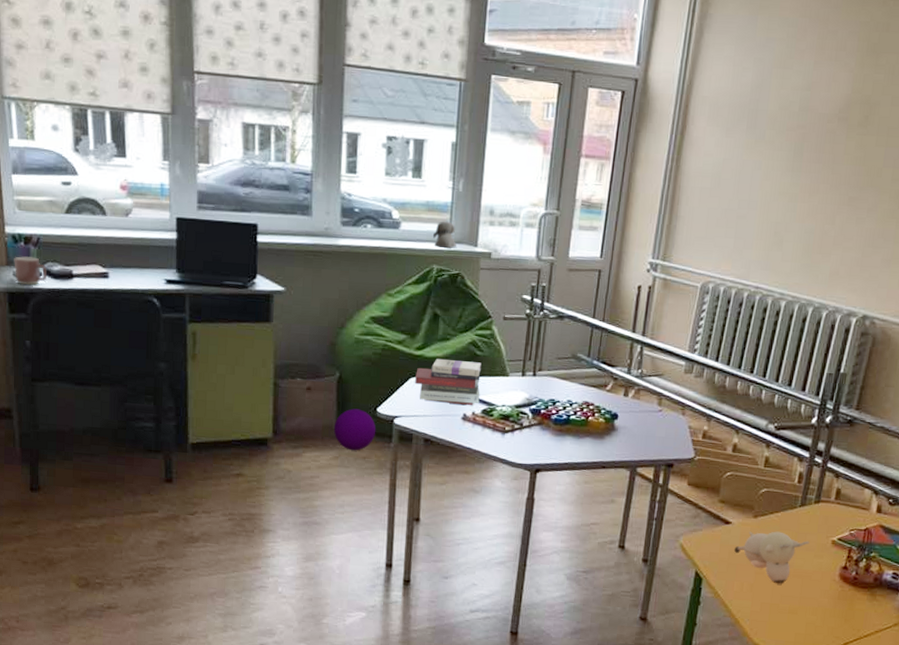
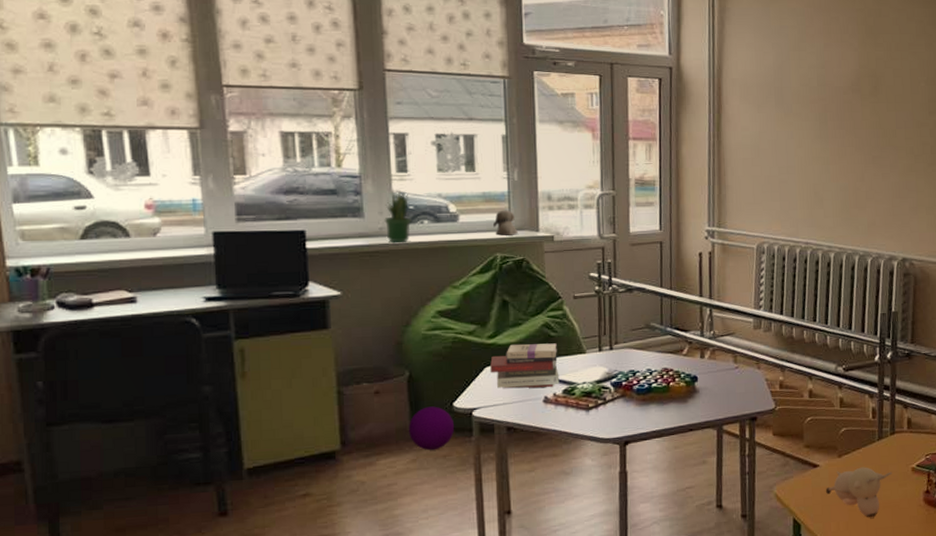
mug: present [14,256,47,285] -> none [18,289,60,321]
planter: none [330,191,356,246] -> present [384,190,412,243]

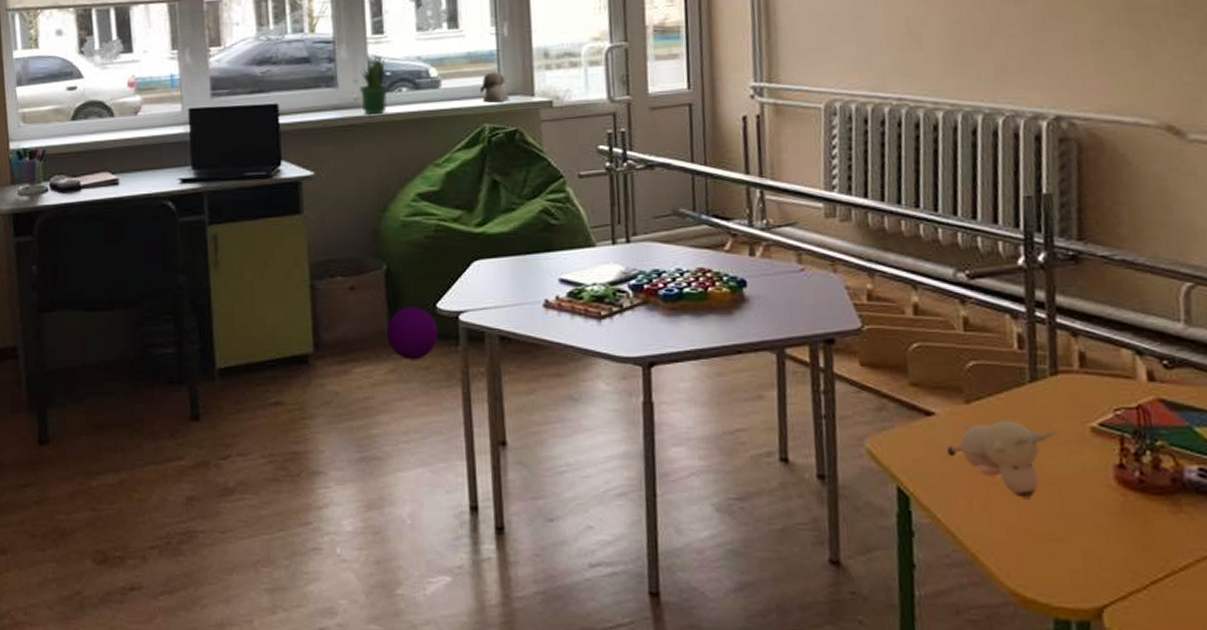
books: present [490,343,560,388] -> none [479,233,563,289]

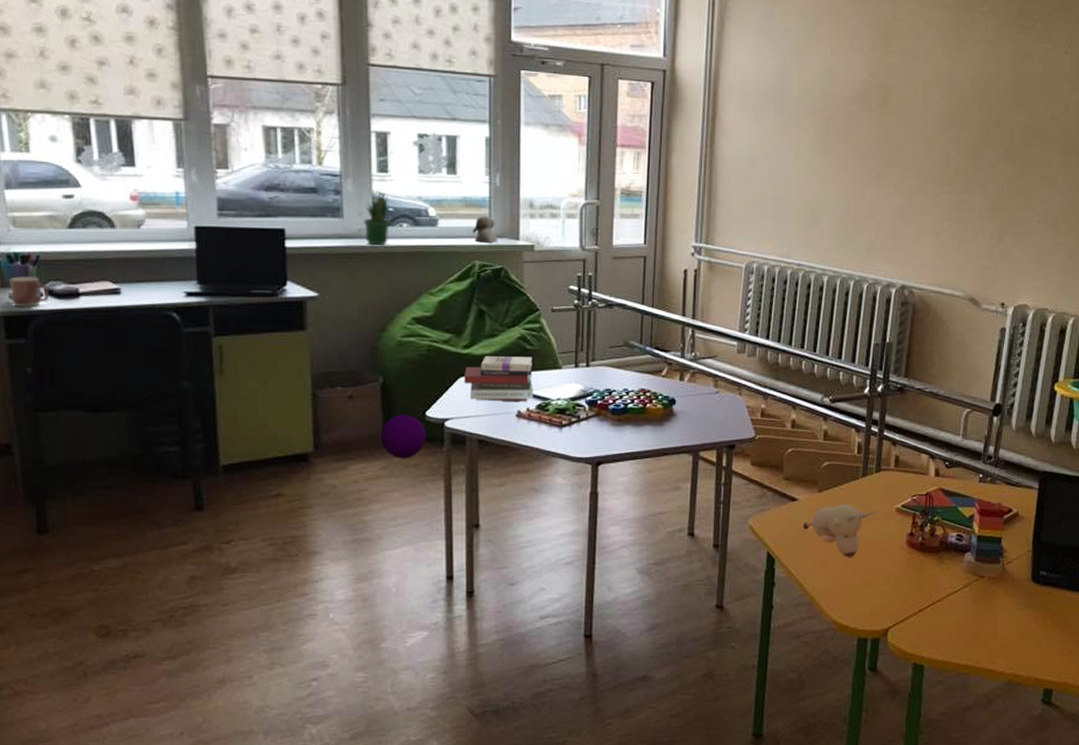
mug: none [18,172,53,204] -> present [9,276,48,308]
books: none [479,233,563,289] -> present [464,355,534,402]

